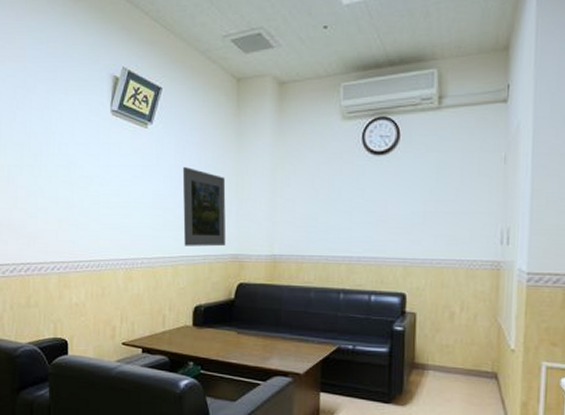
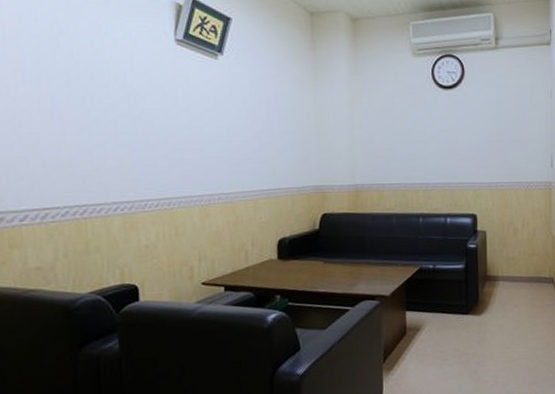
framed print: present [182,167,226,247] -> none [258,100,308,180]

